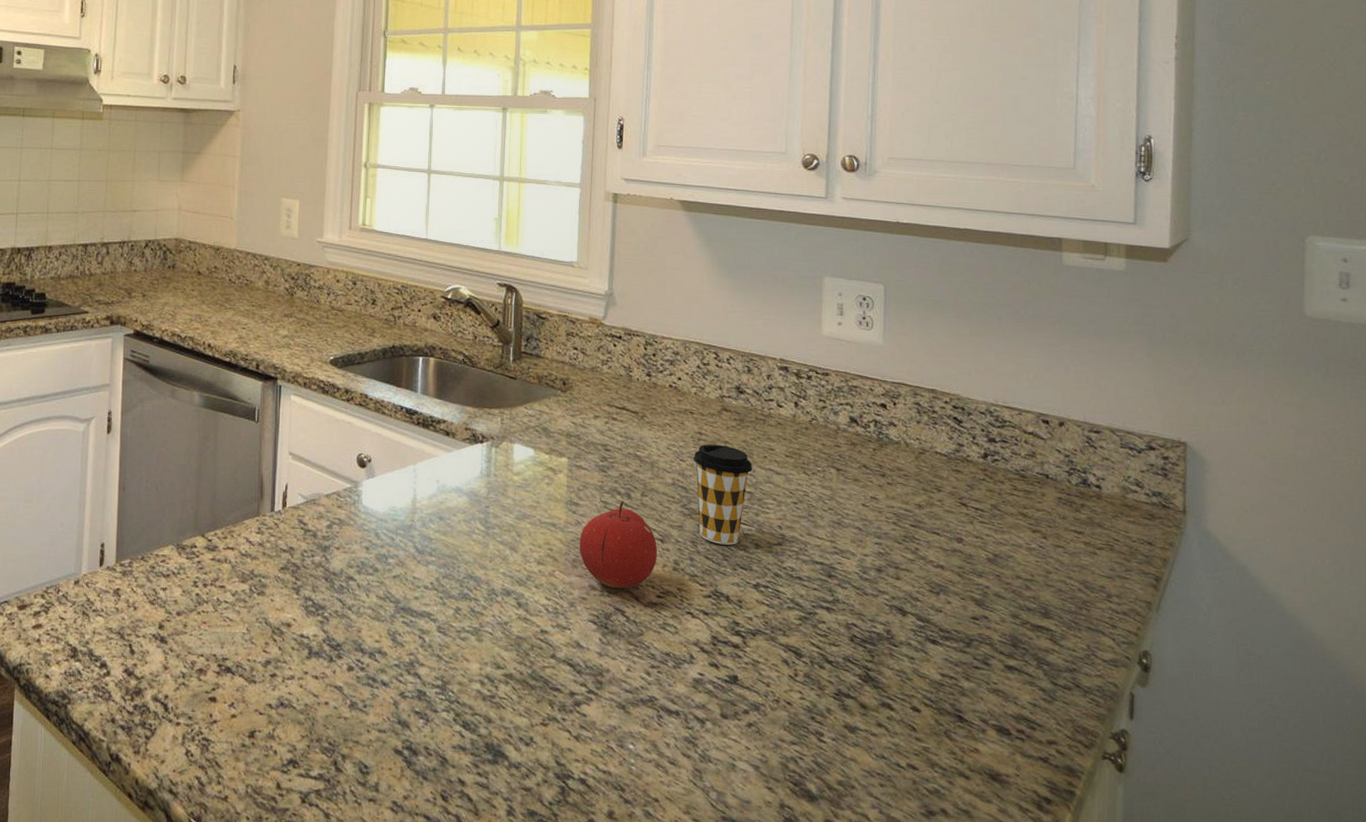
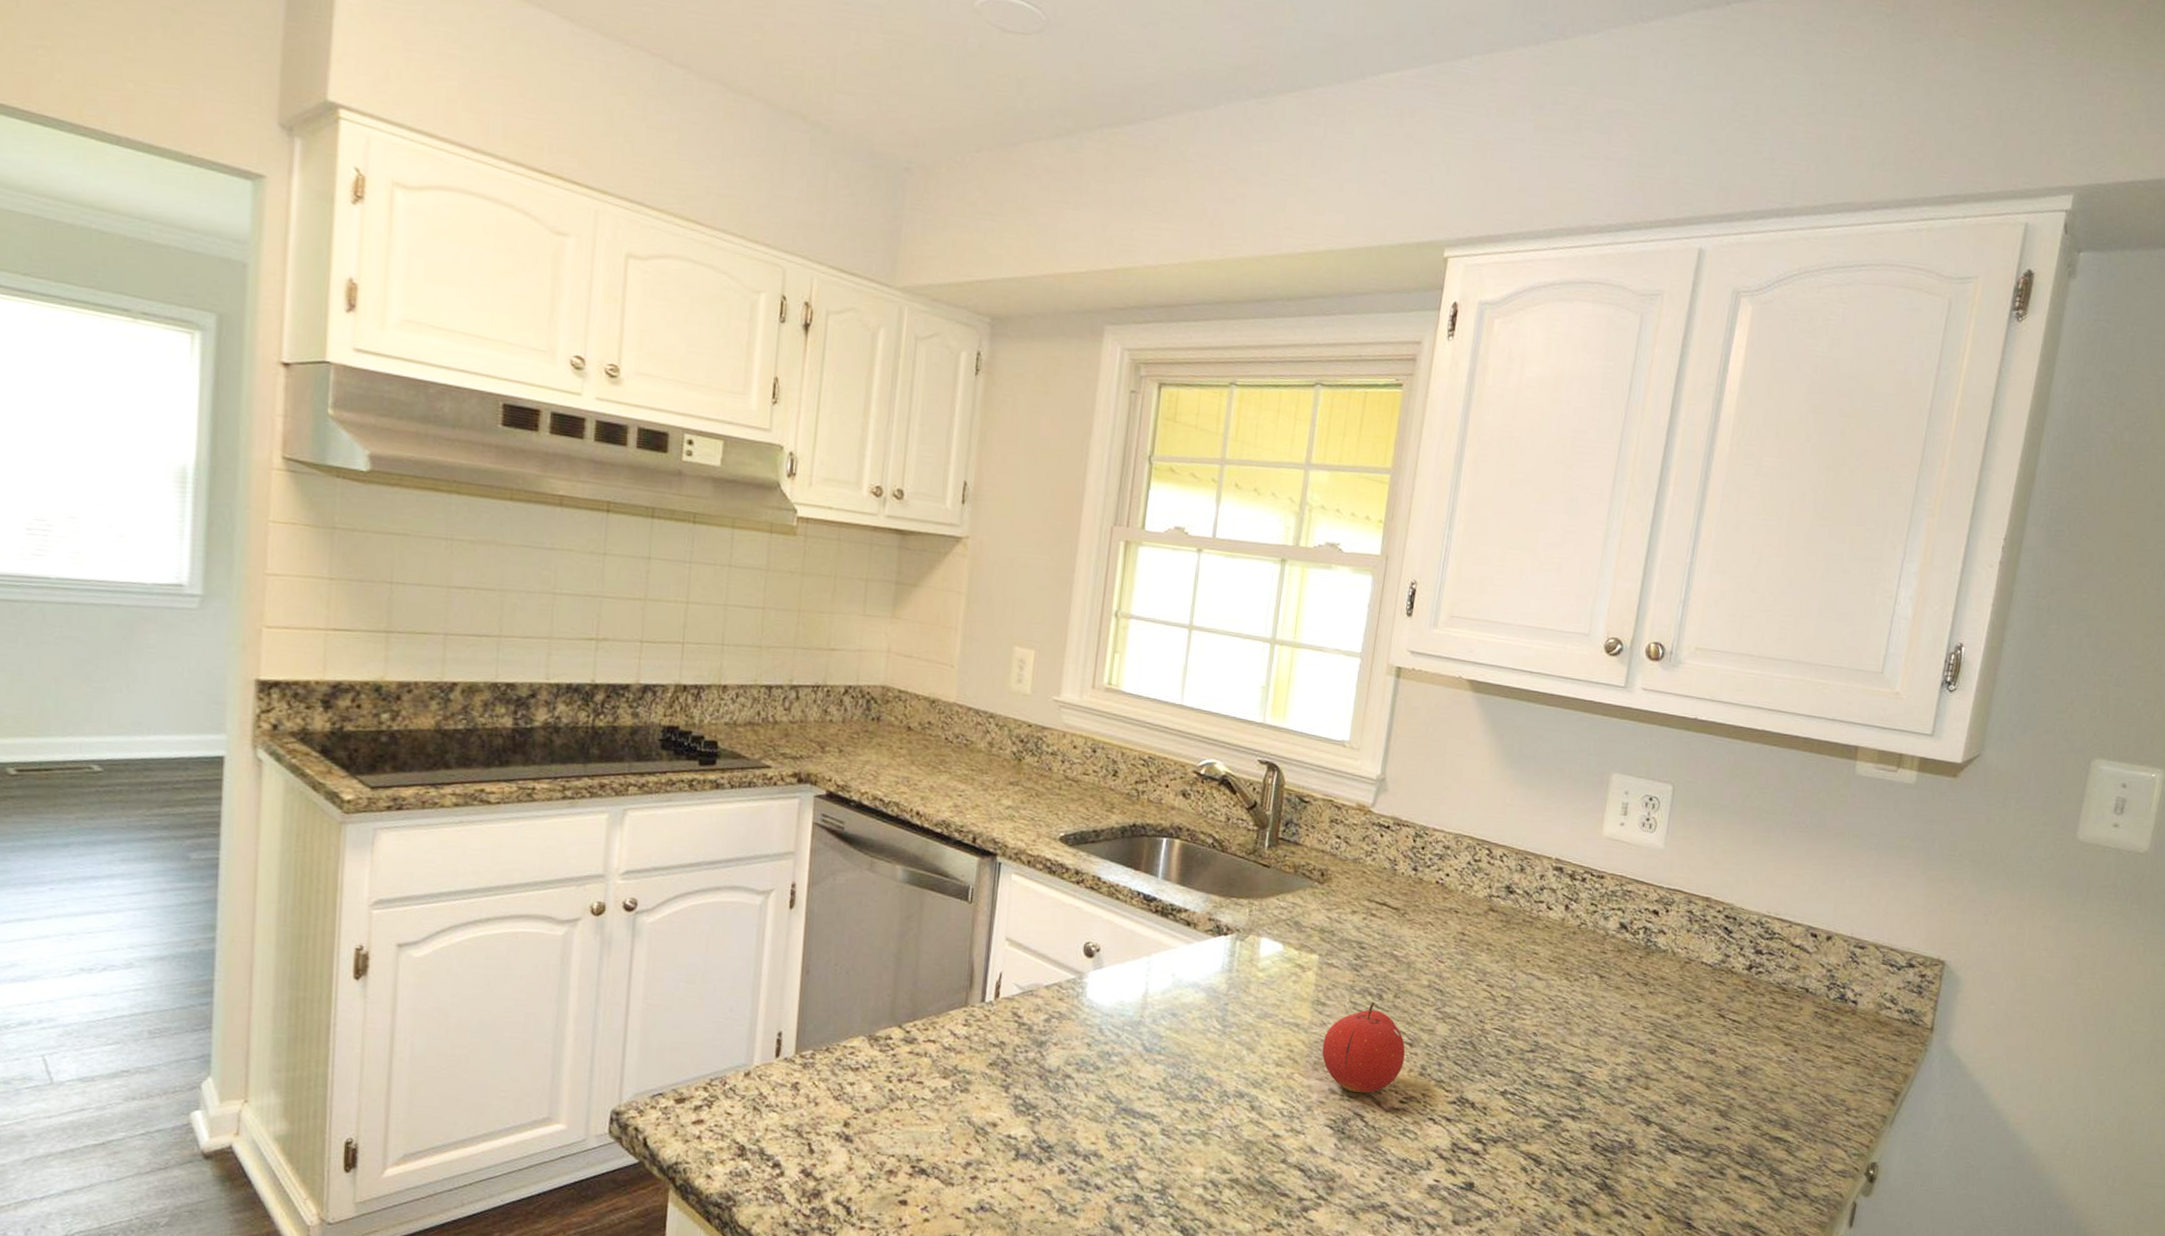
coffee cup: present [693,444,753,545] -> none [1451,945,1514,1051]

